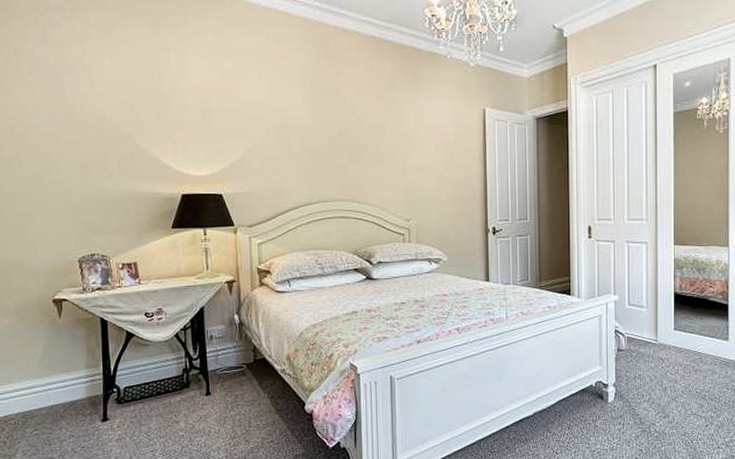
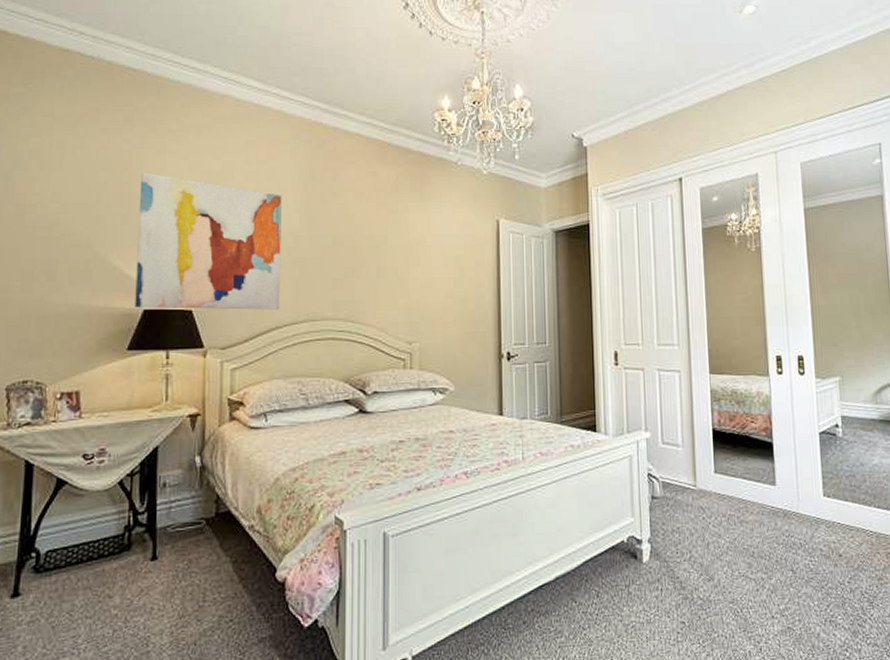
wall art: none [169,73,296,193] -> present [135,172,282,310]

